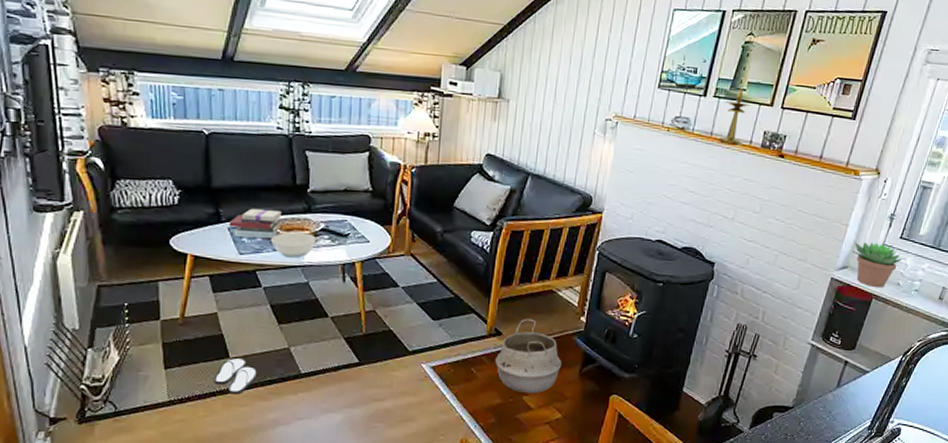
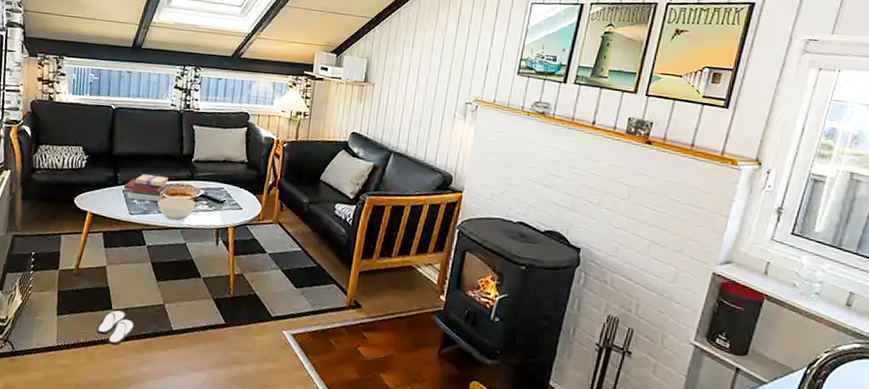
woven basket: present [495,318,562,394] -> none [354,292,421,372]
candlestick: present [718,87,751,147] -> none [580,75,613,132]
succulent plant: present [853,242,902,288] -> none [736,235,796,288]

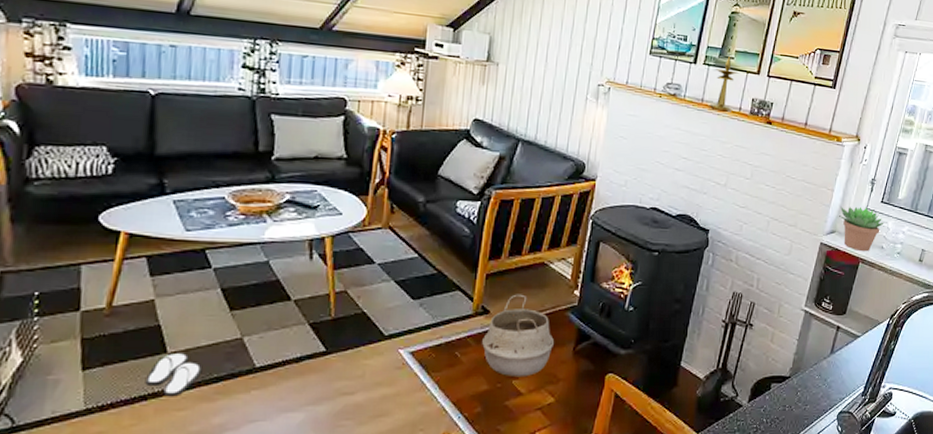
books: present [123,174,169,203] -> none [174,178,241,213]
bowl: present [157,196,196,220] -> none [225,204,279,234]
woven basket: none [354,292,421,372] -> present [482,294,555,378]
candlestick: none [580,75,613,132] -> present [709,55,739,114]
succulent plant: none [736,235,796,288] -> present [839,207,884,252]

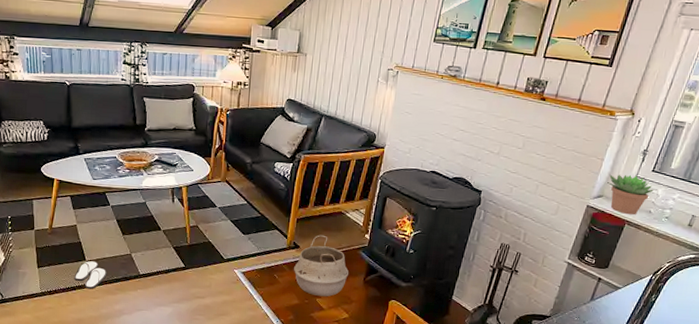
candlestick: present [709,55,739,114] -> none [486,40,516,92]

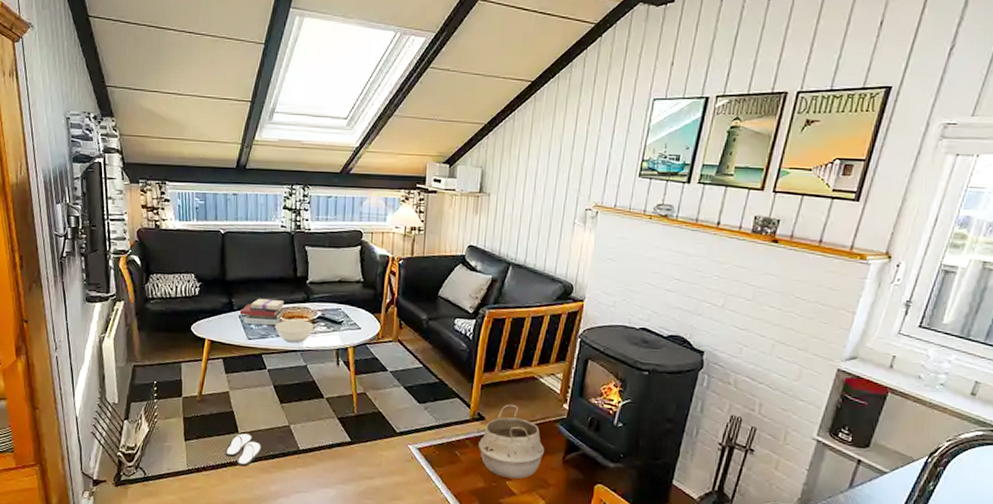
books: none [85,143,126,168] -> present [239,298,286,326]
bowl: none [117,162,151,183] -> present [275,319,313,343]
succulent plant: present [607,174,654,215] -> none [862,331,923,381]

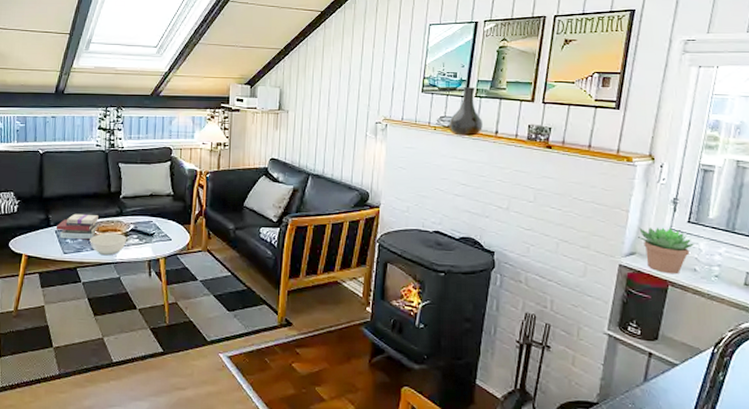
slippers: present [225,433,263,466] -> none [39,348,76,381]
woven basket: present [479,404,545,479] -> none [287,309,352,385]
vase: none [666,172,704,227] -> present [449,87,483,136]
succulent plant: none [862,331,923,381] -> present [638,227,694,275]

